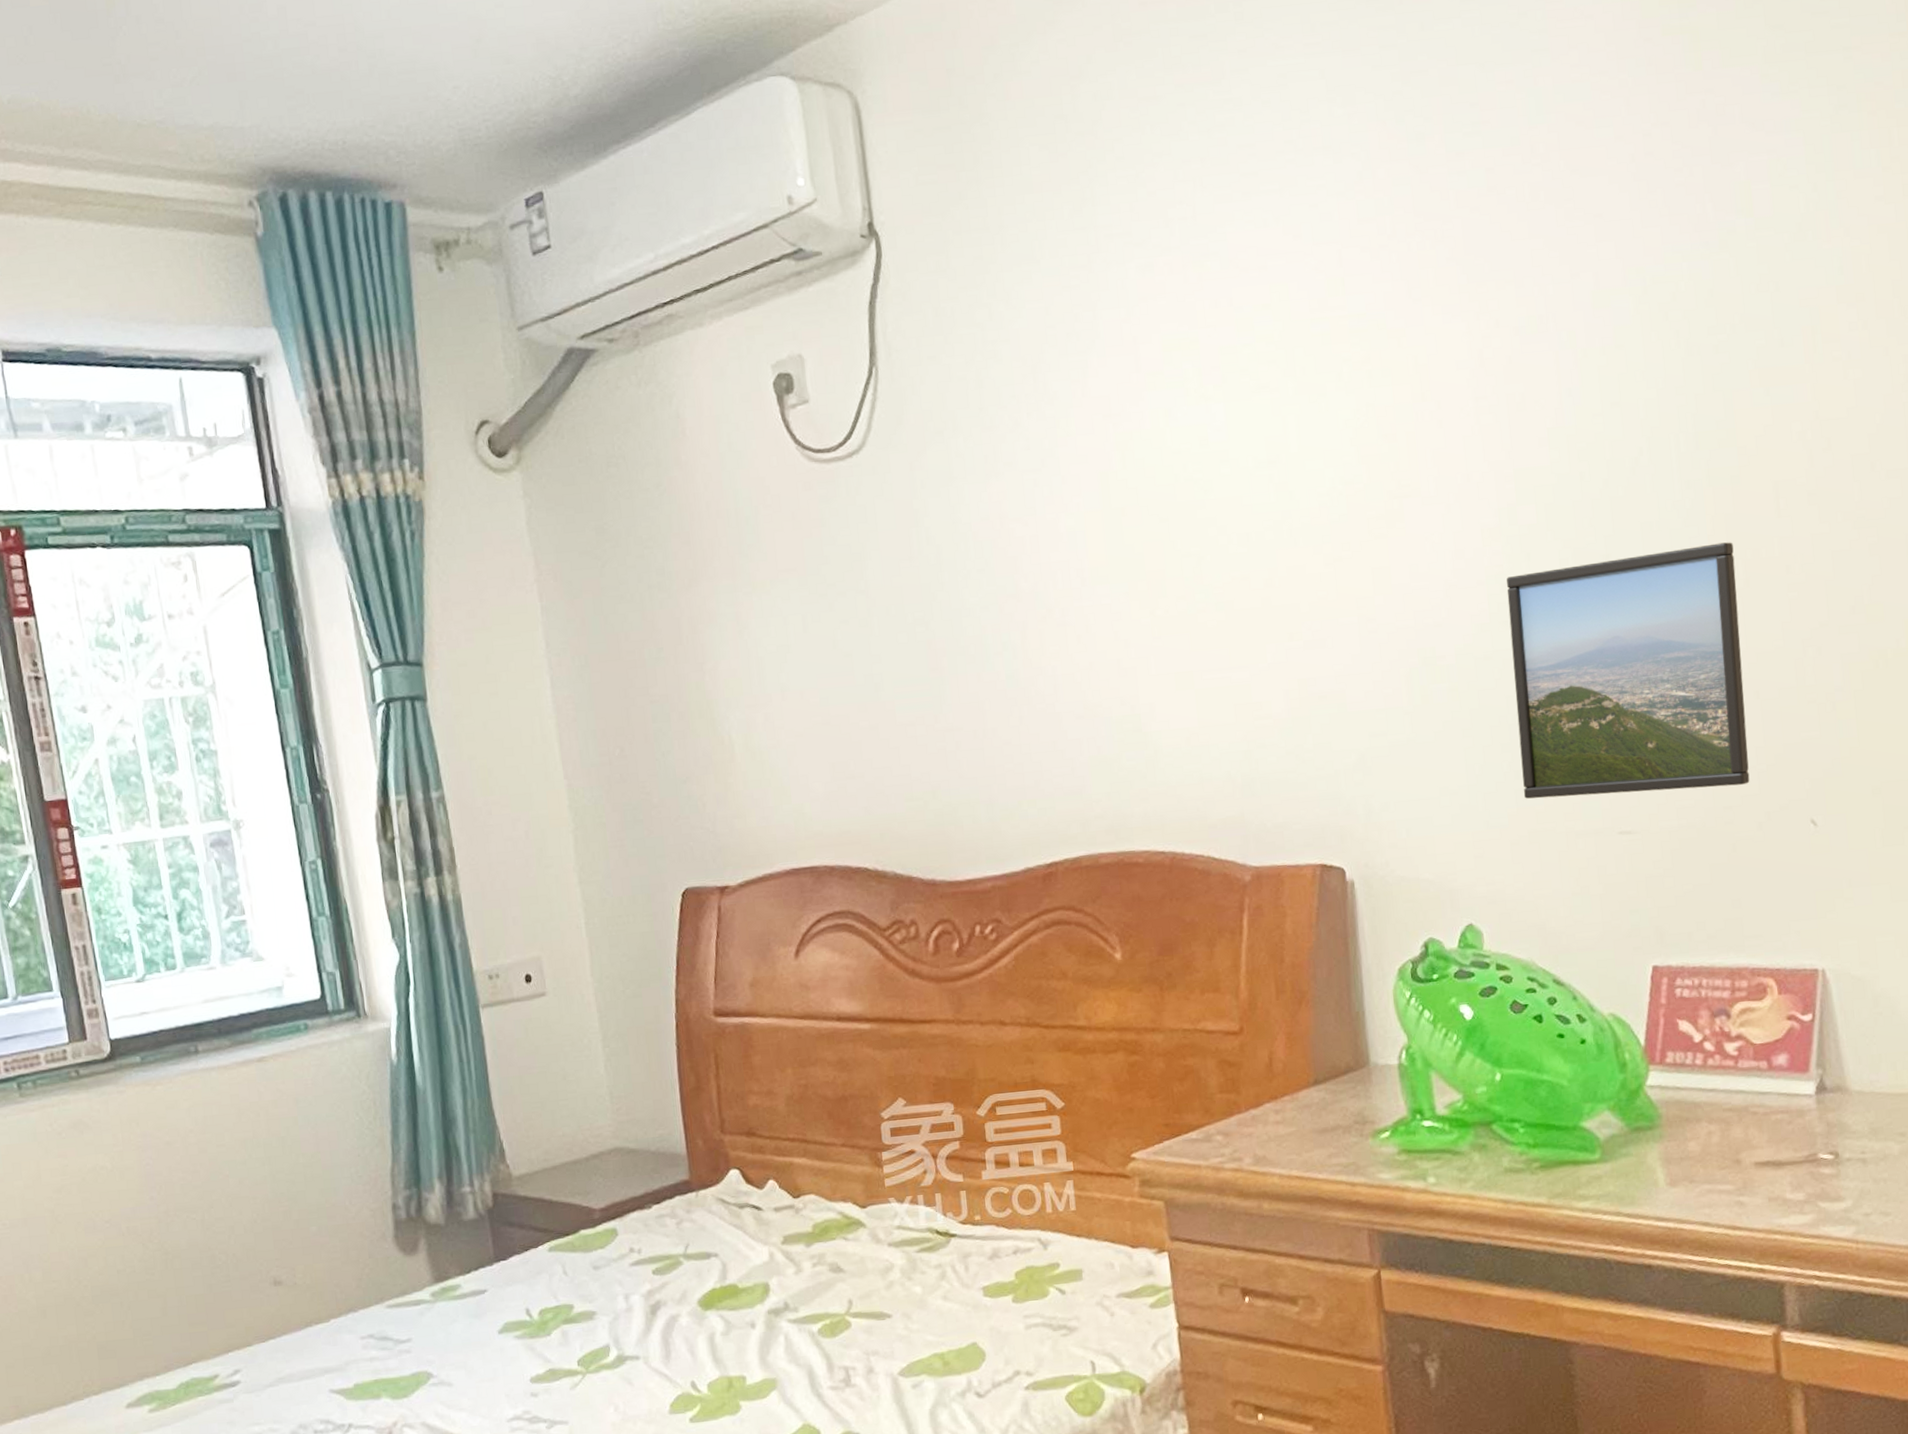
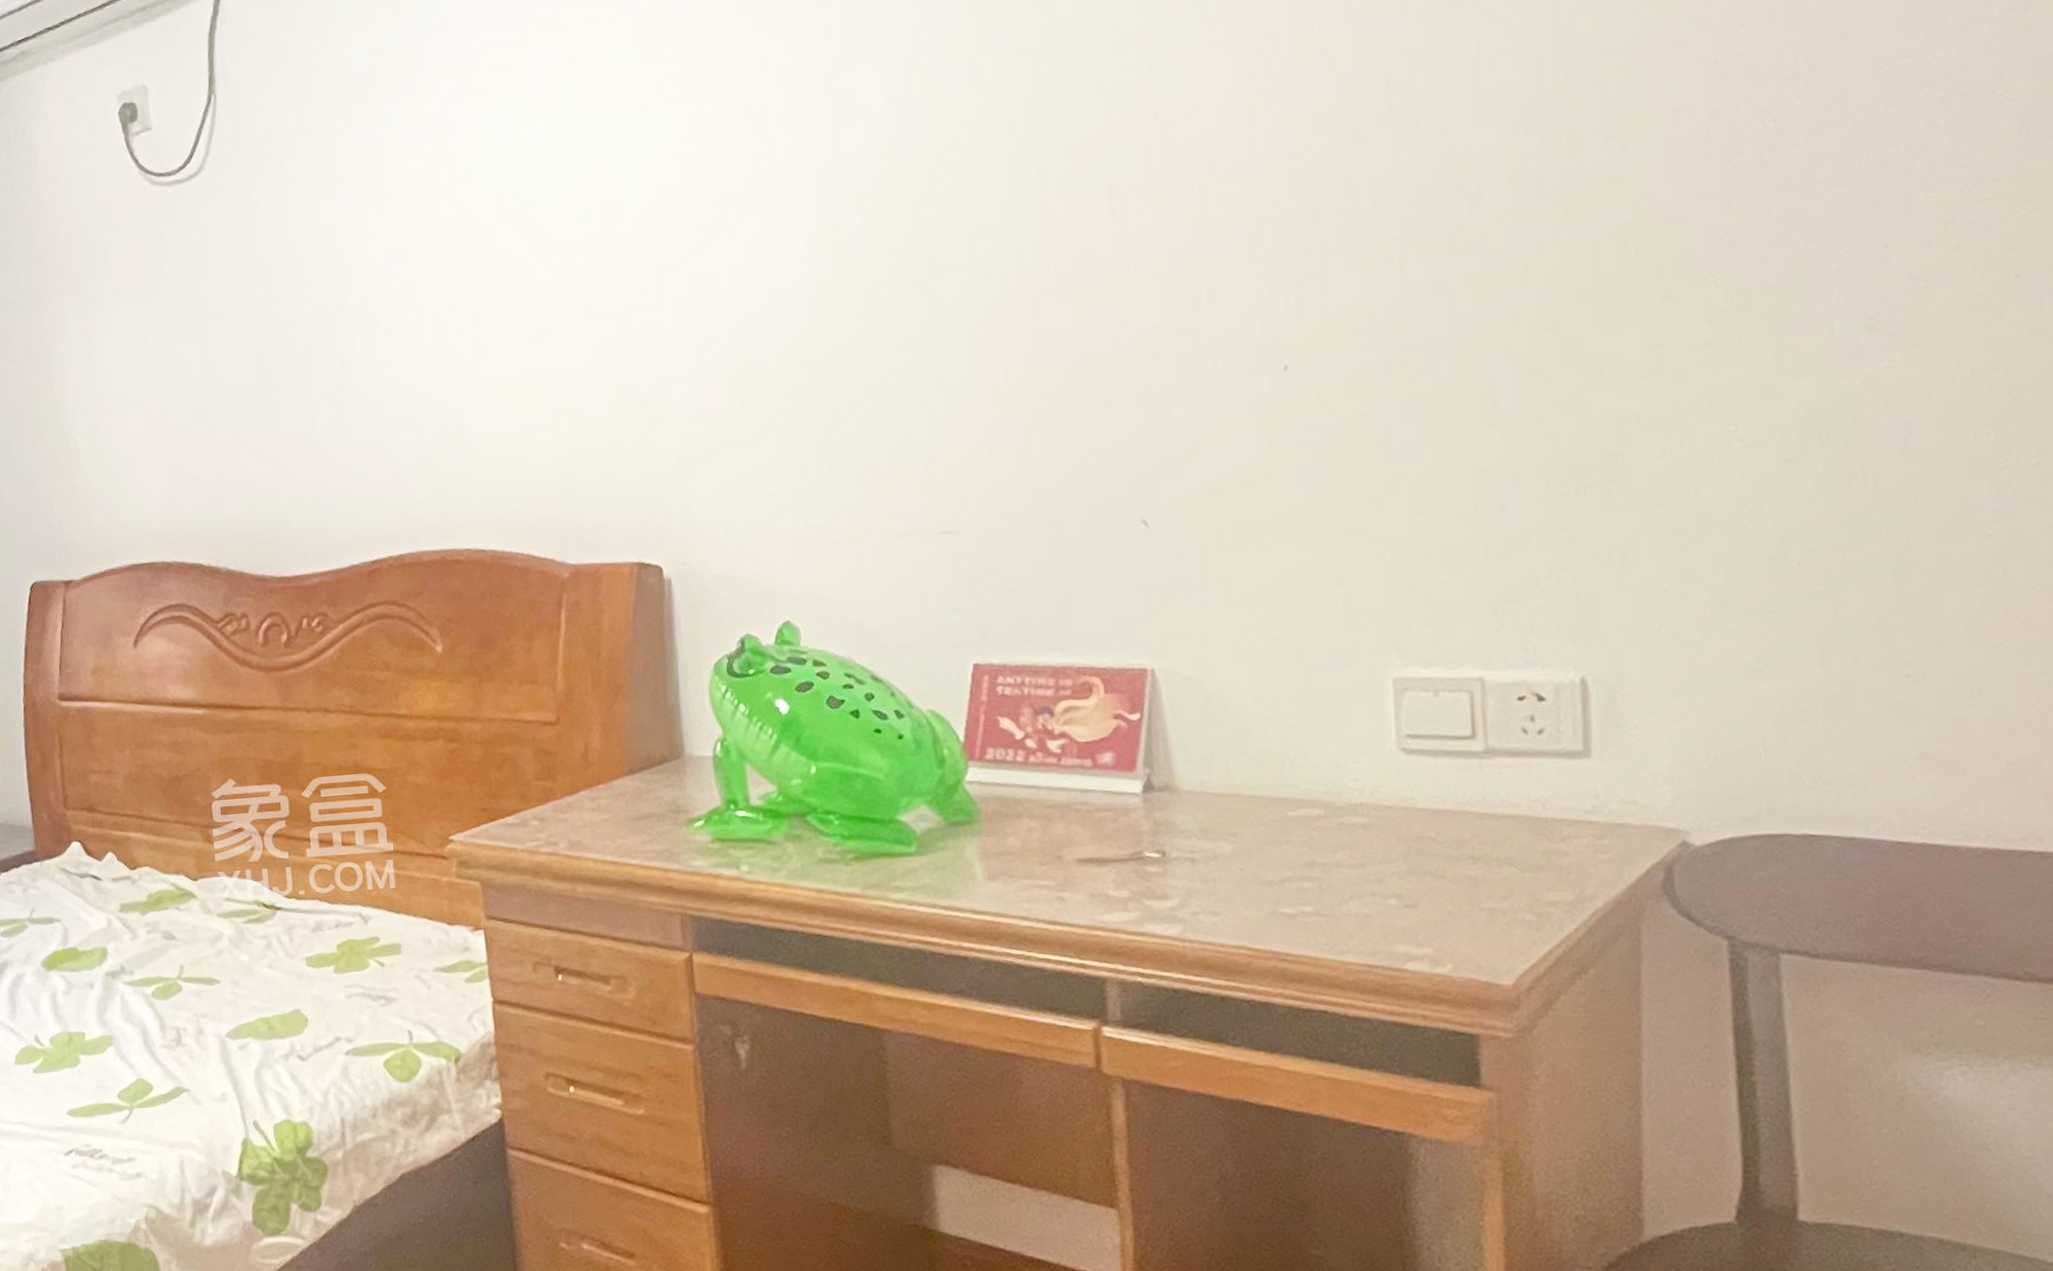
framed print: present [1506,542,1750,799] -> none [828,244,1078,500]

